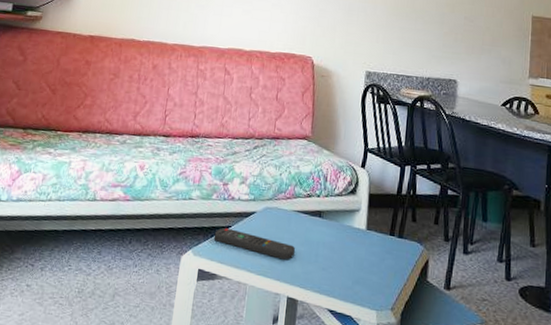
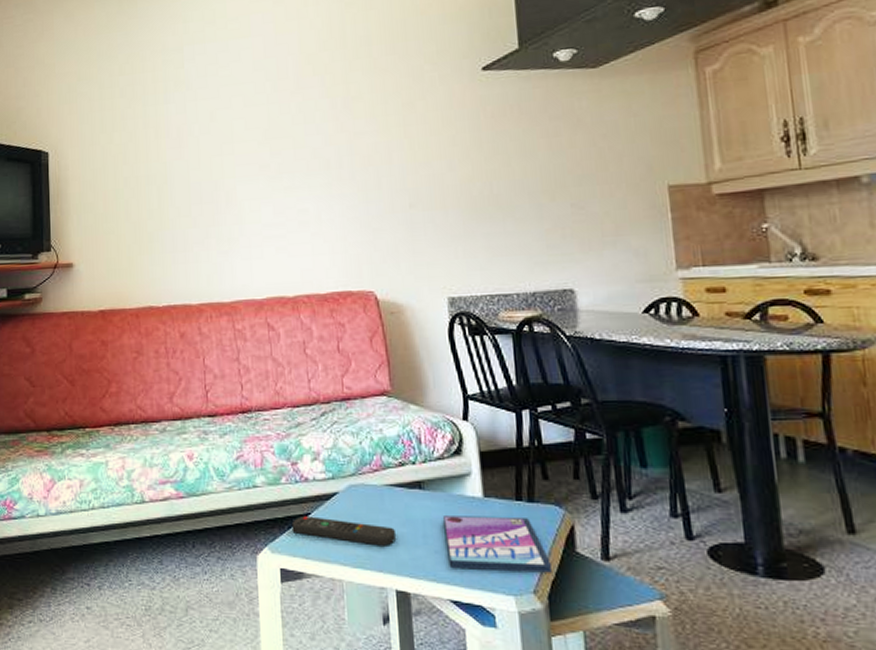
video game case: none [331,241,407,295] -> present [443,516,552,573]

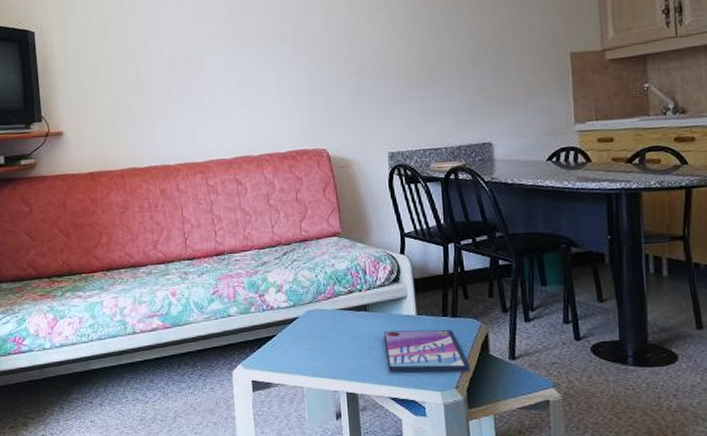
remote control: present [291,516,395,546] -> none [260,337,346,359]

